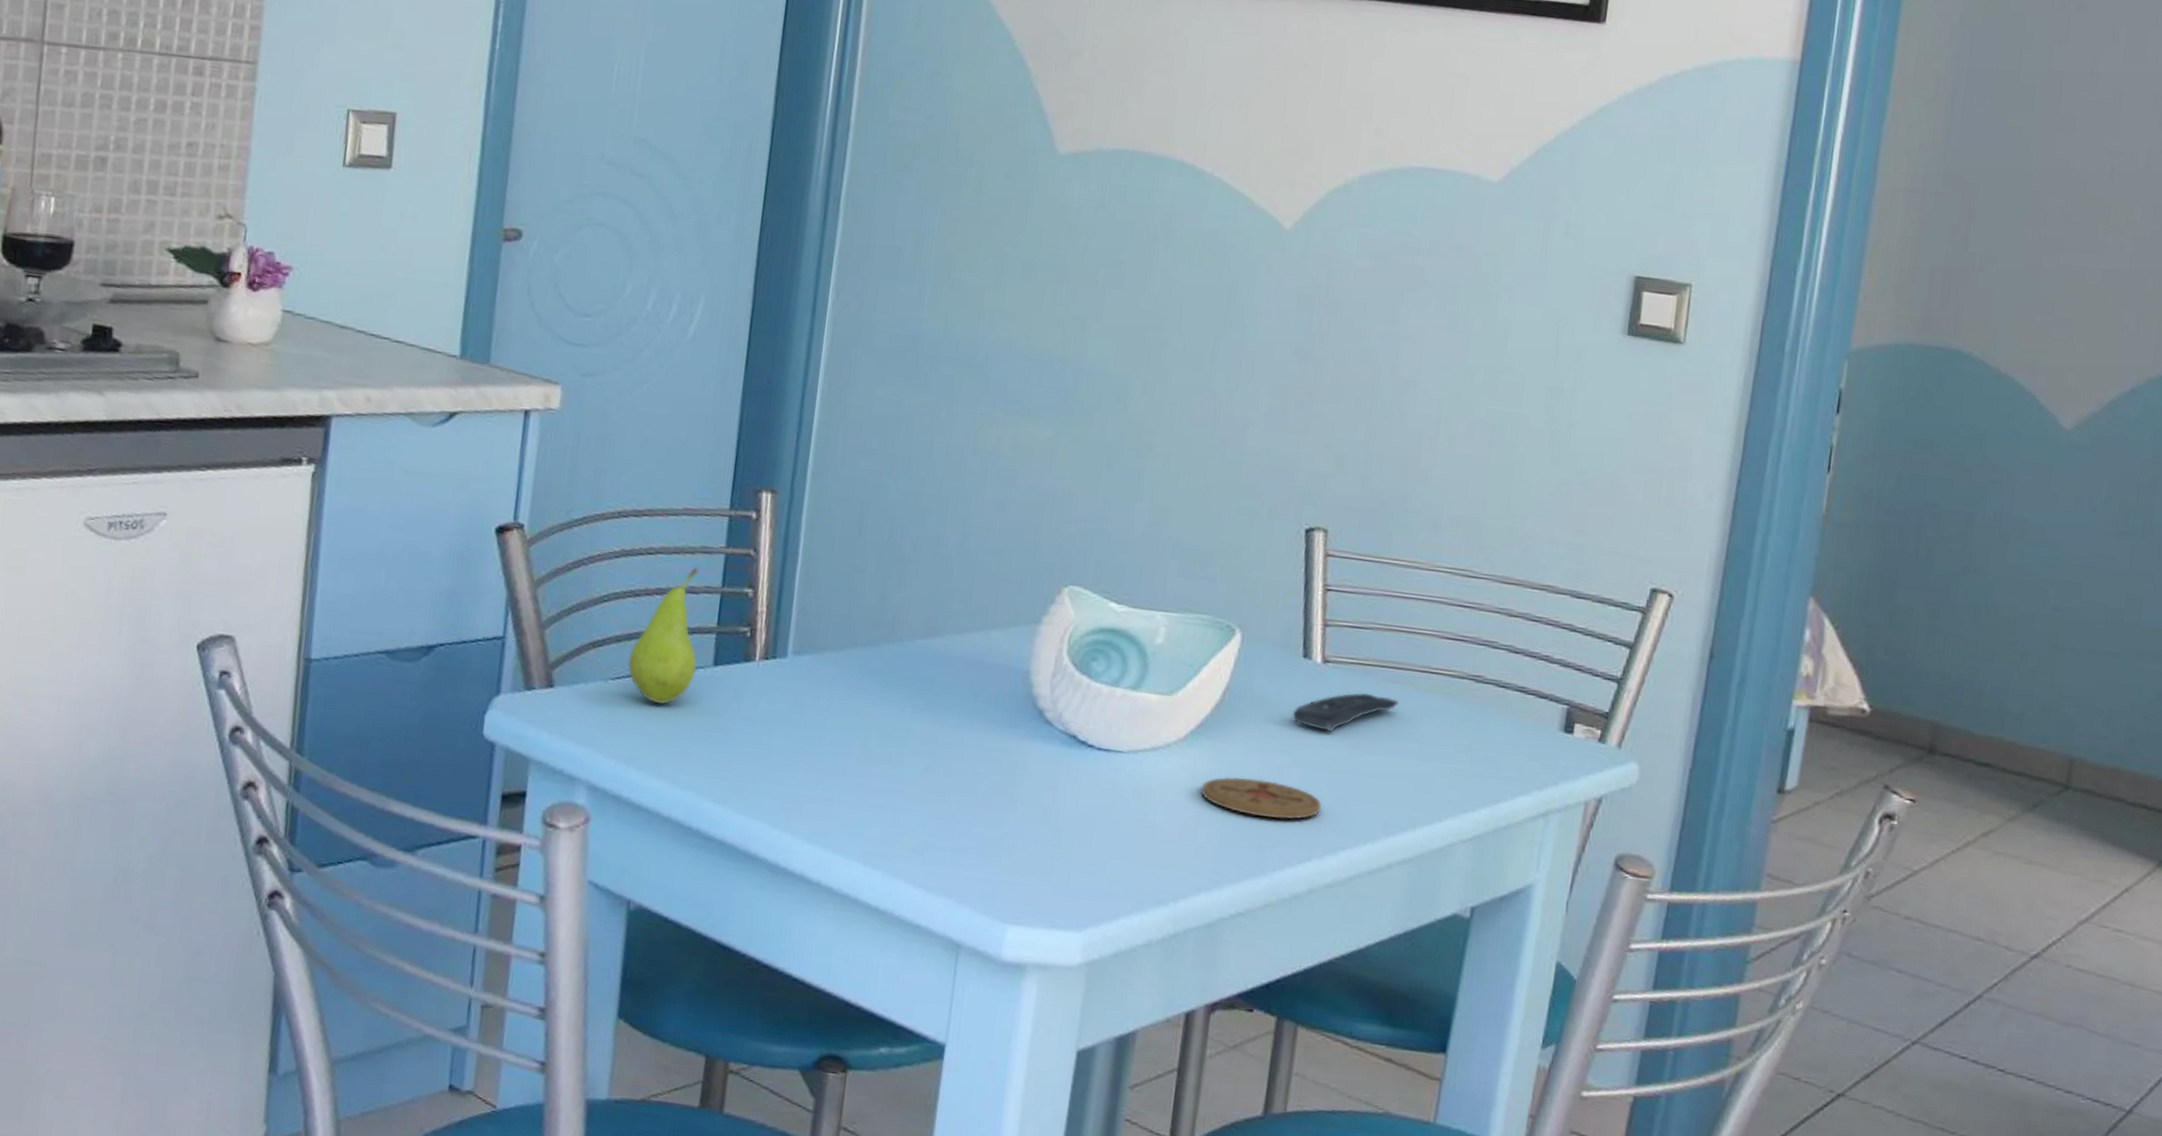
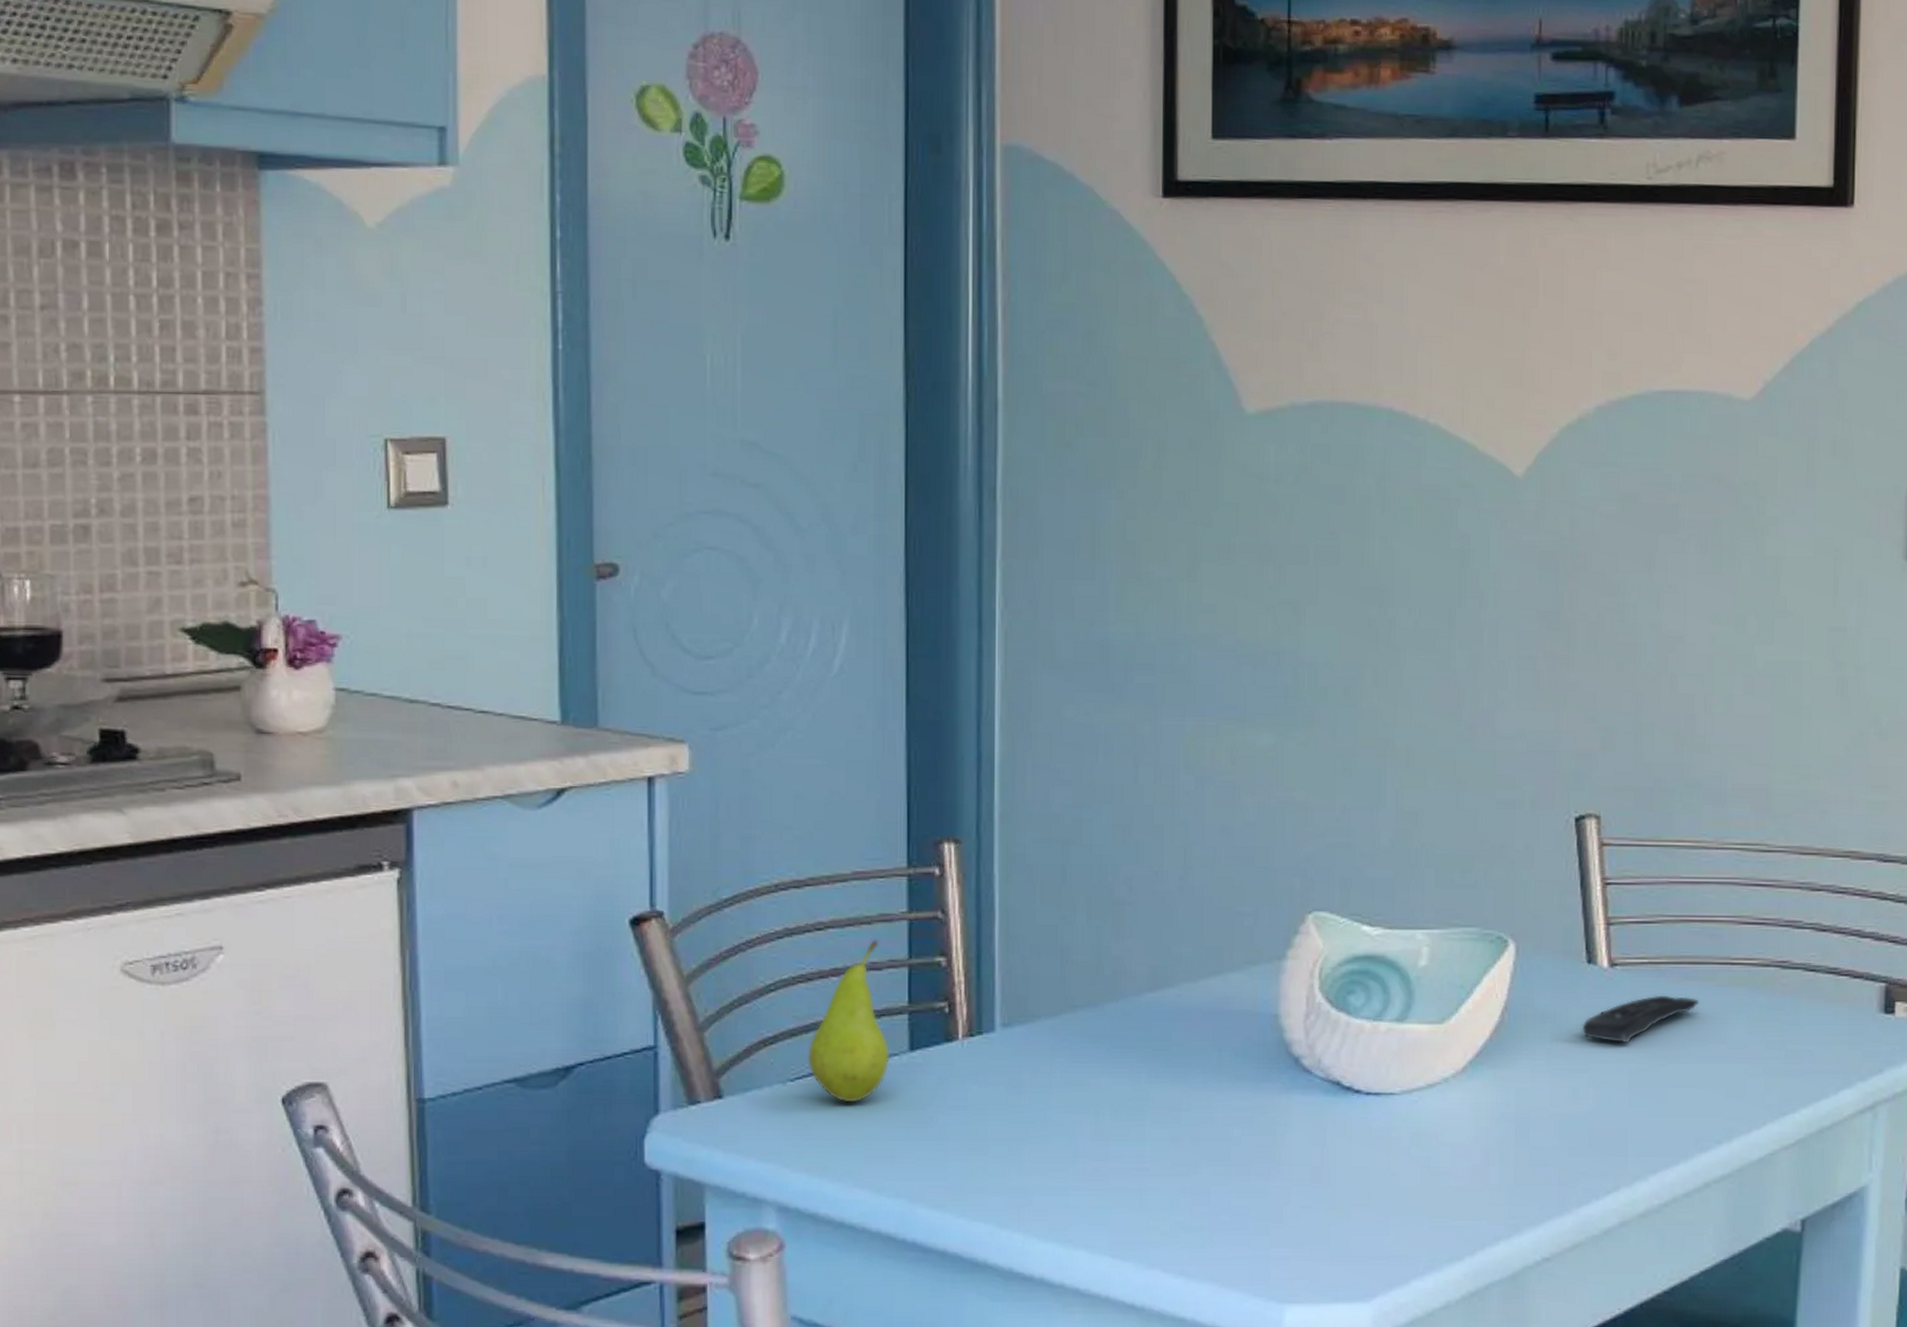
coaster: present [1200,776,1322,820] -> none [1488,1106,1625,1148]

